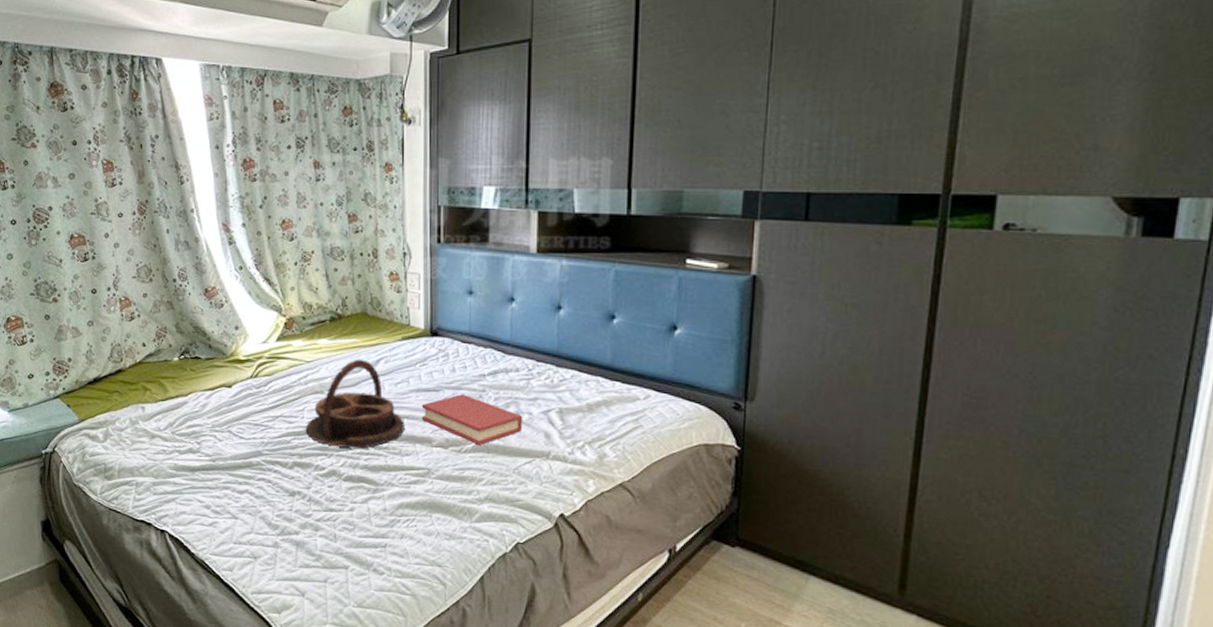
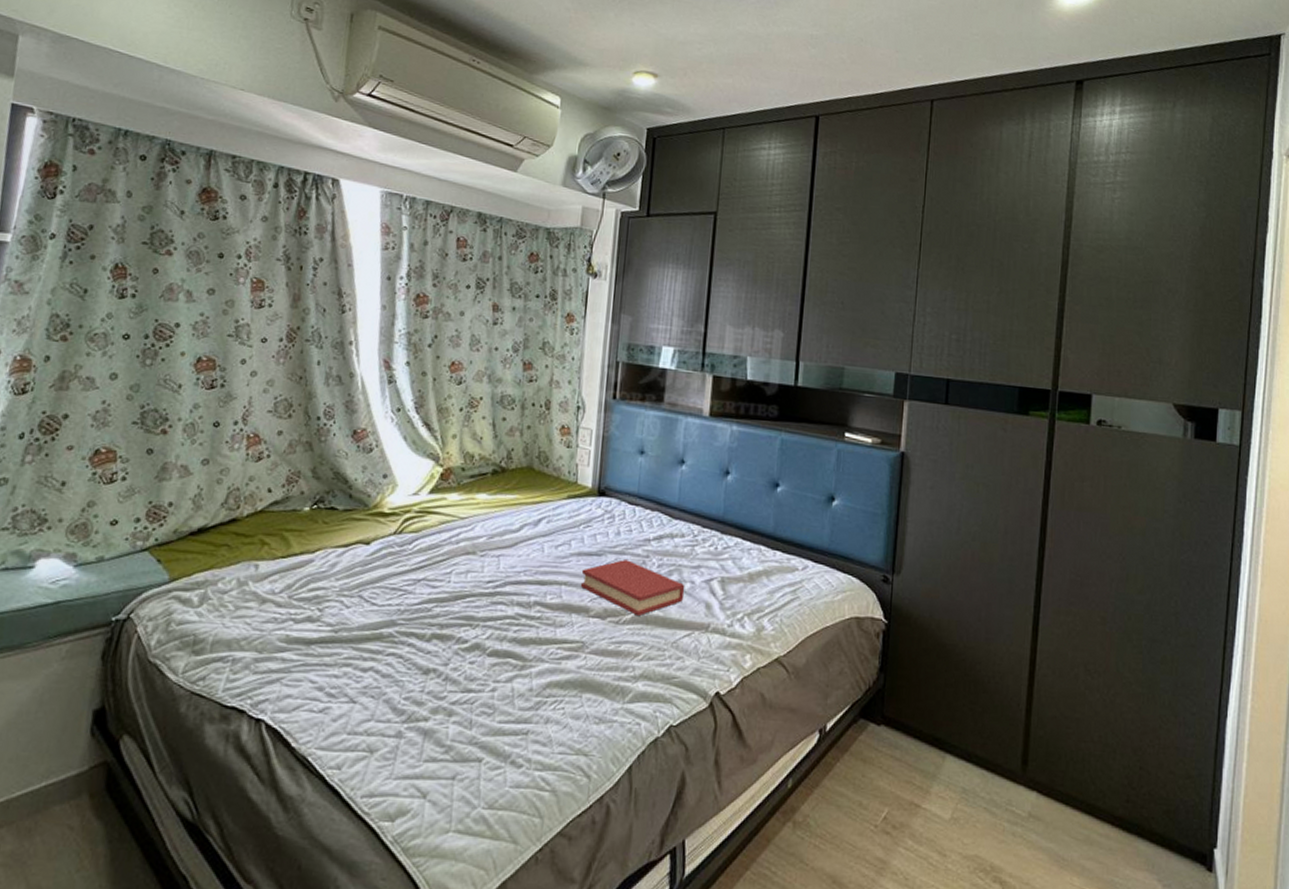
serving tray: present [305,359,404,449] -> none [450,517,562,619]

